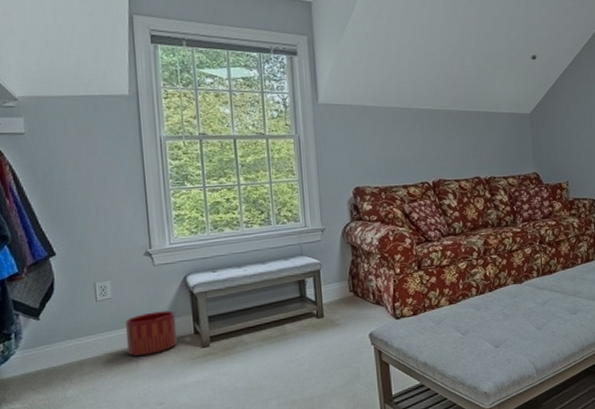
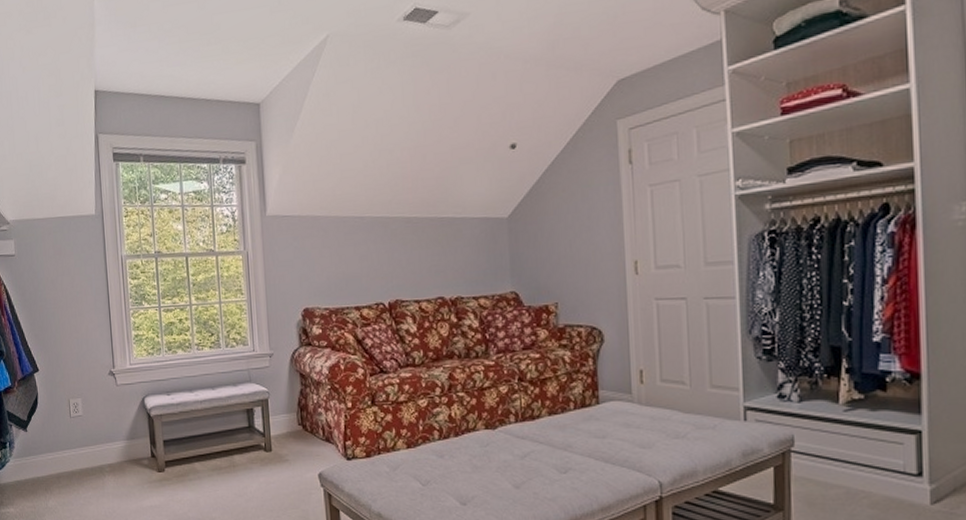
planter: present [125,310,177,356] -> none [93,431,137,474]

